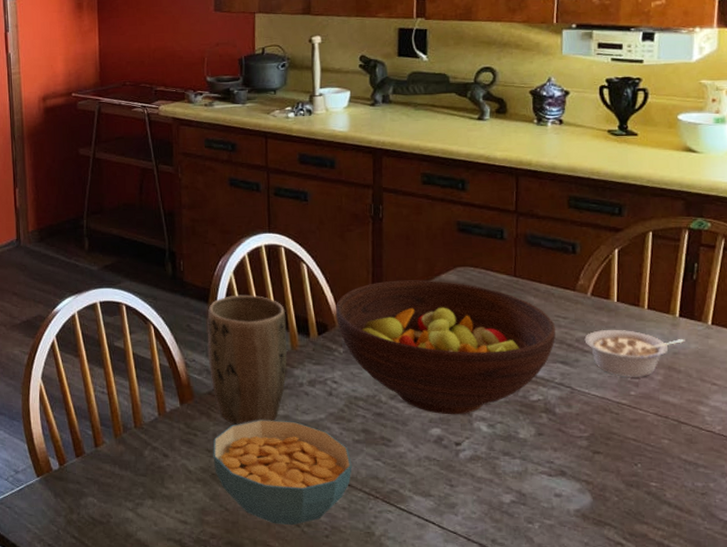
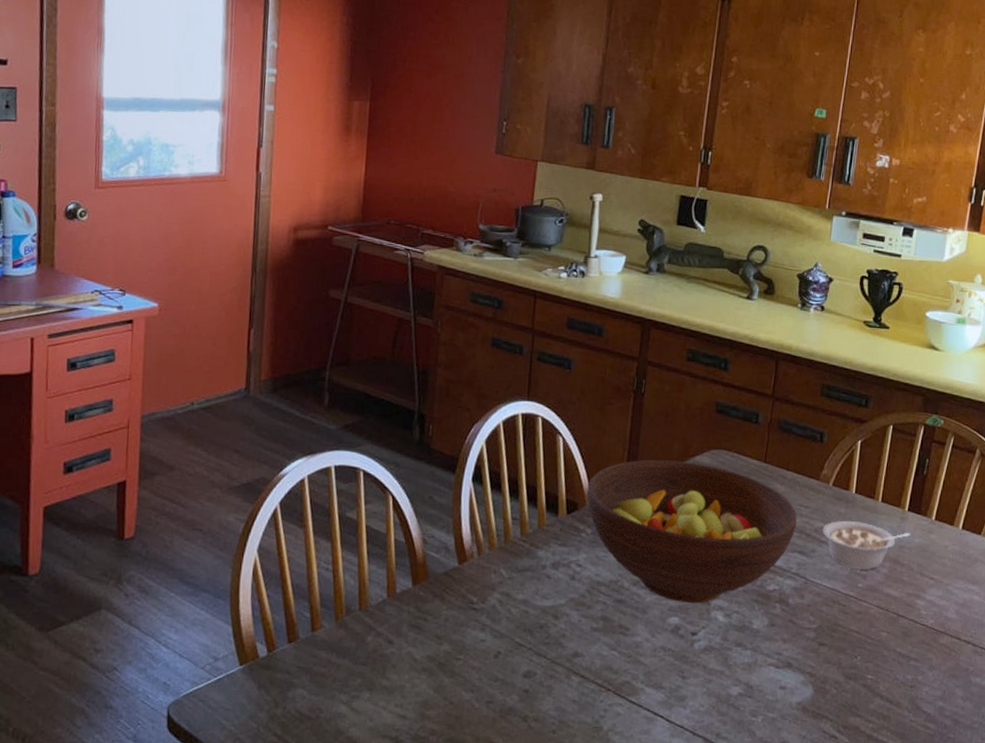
plant pot: present [207,294,287,425] -> none [448,466,536,610]
cereal bowl: present [213,420,352,525] -> none [442,604,588,719]

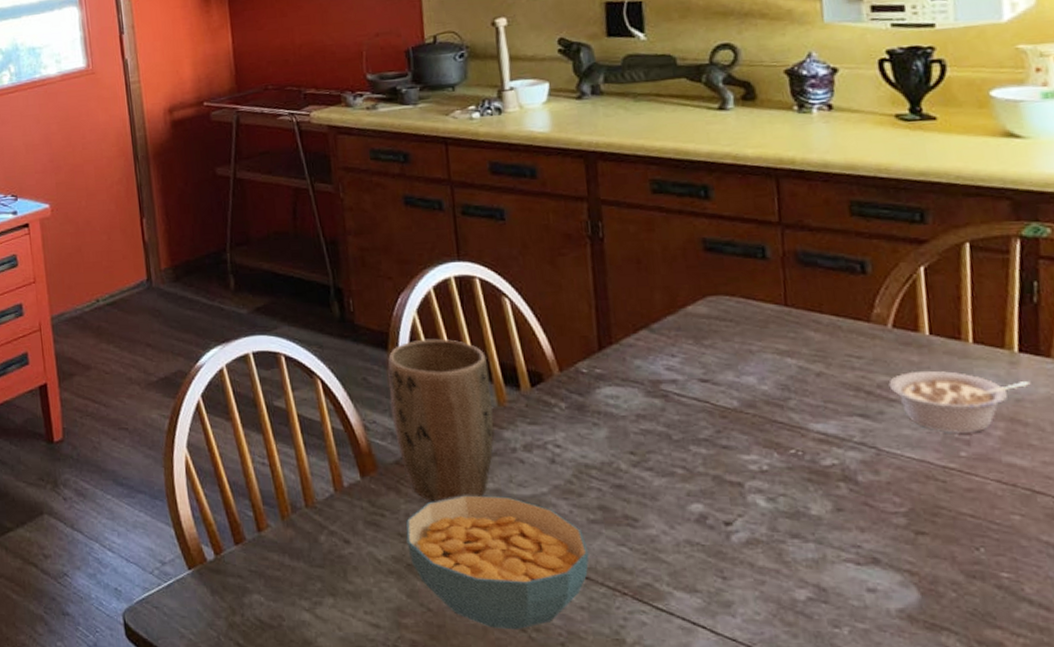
cereal bowl: none [442,604,588,719] -> present [406,495,590,629]
plant pot: none [448,466,536,610] -> present [387,338,494,502]
fruit bowl: present [587,459,797,604] -> none [551,313,849,486]

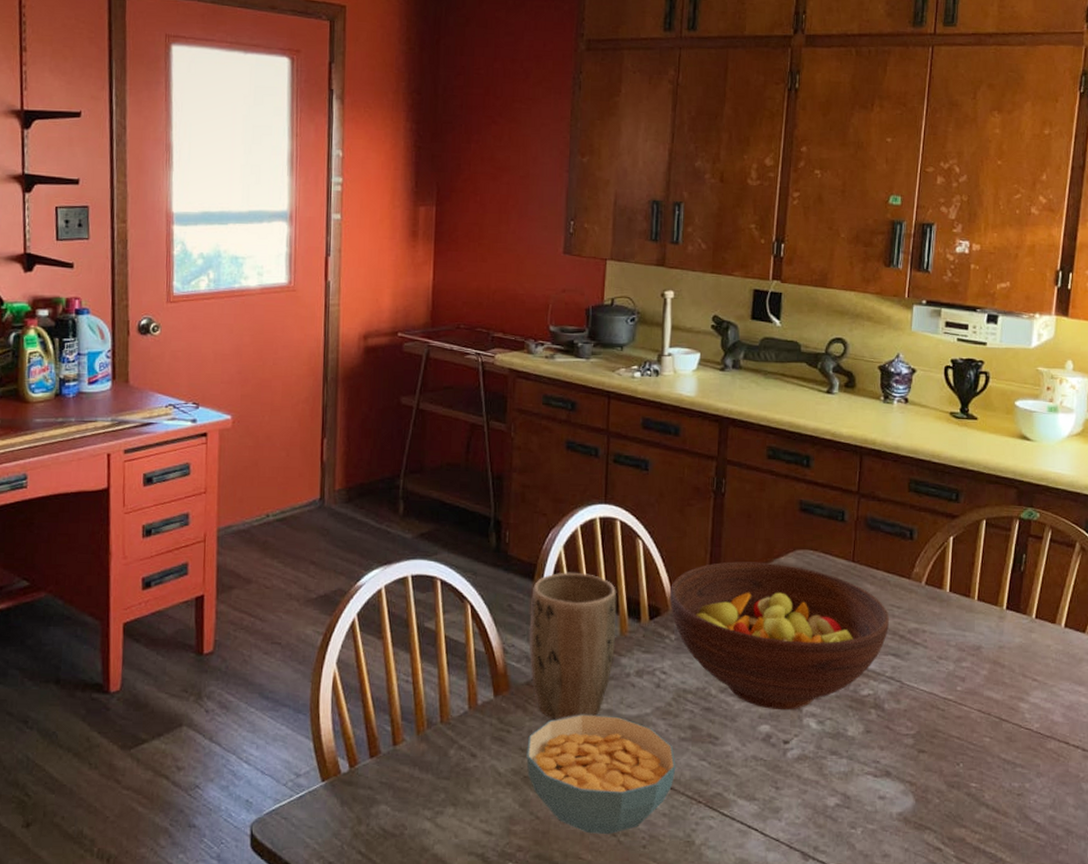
fruit bowl: none [551,313,849,486] -> present [670,561,889,711]
legume: present [889,370,1031,433] -> none [916,620,1010,672]

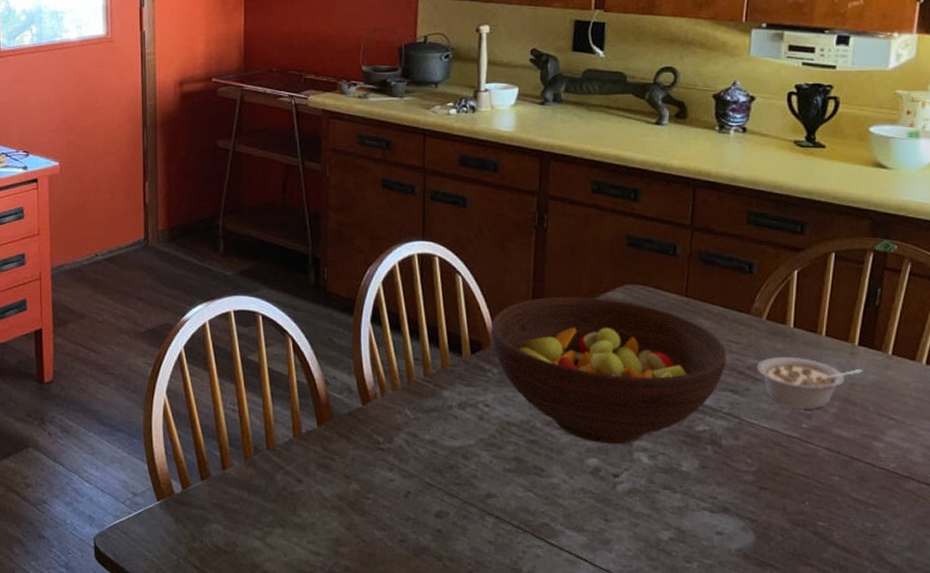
cereal bowl: present [526,714,676,834] -> none [351,444,501,559]
plant pot: present [528,572,617,720] -> none [350,307,437,450]
legume: none [916,620,1010,672] -> present [756,356,863,409]

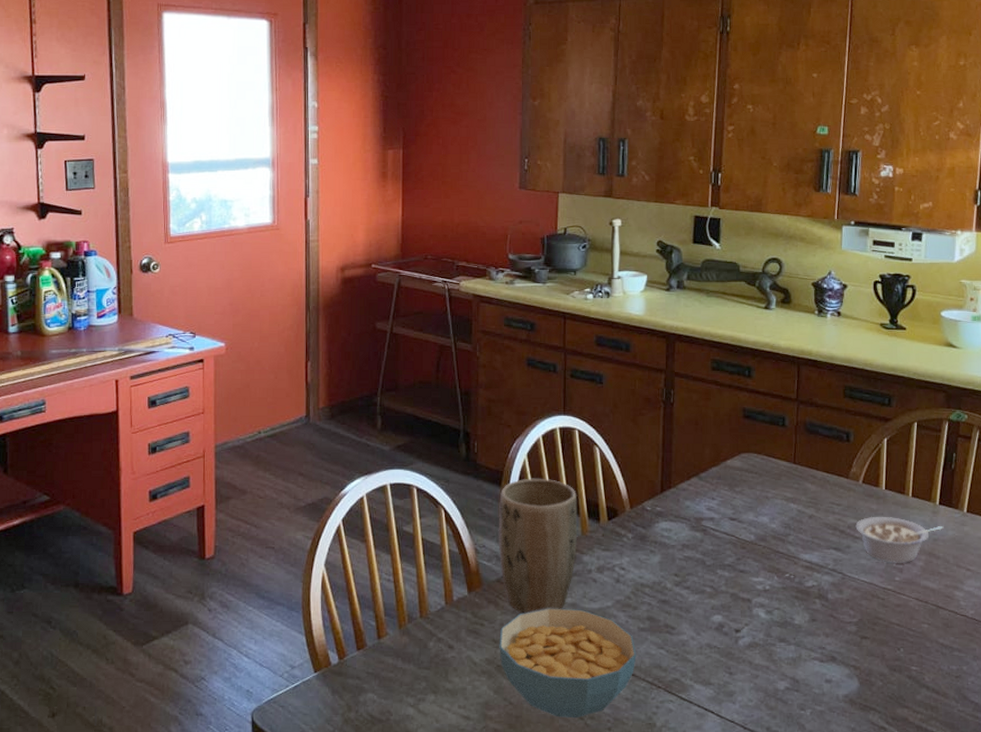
plant pot: none [350,307,437,450] -> present [498,478,578,614]
cereal bowl: none [351,444,501,559] -> present [499,608,637,717]
fruit bowl: present [492,297,726,445] -> none [626,465,830,602]

